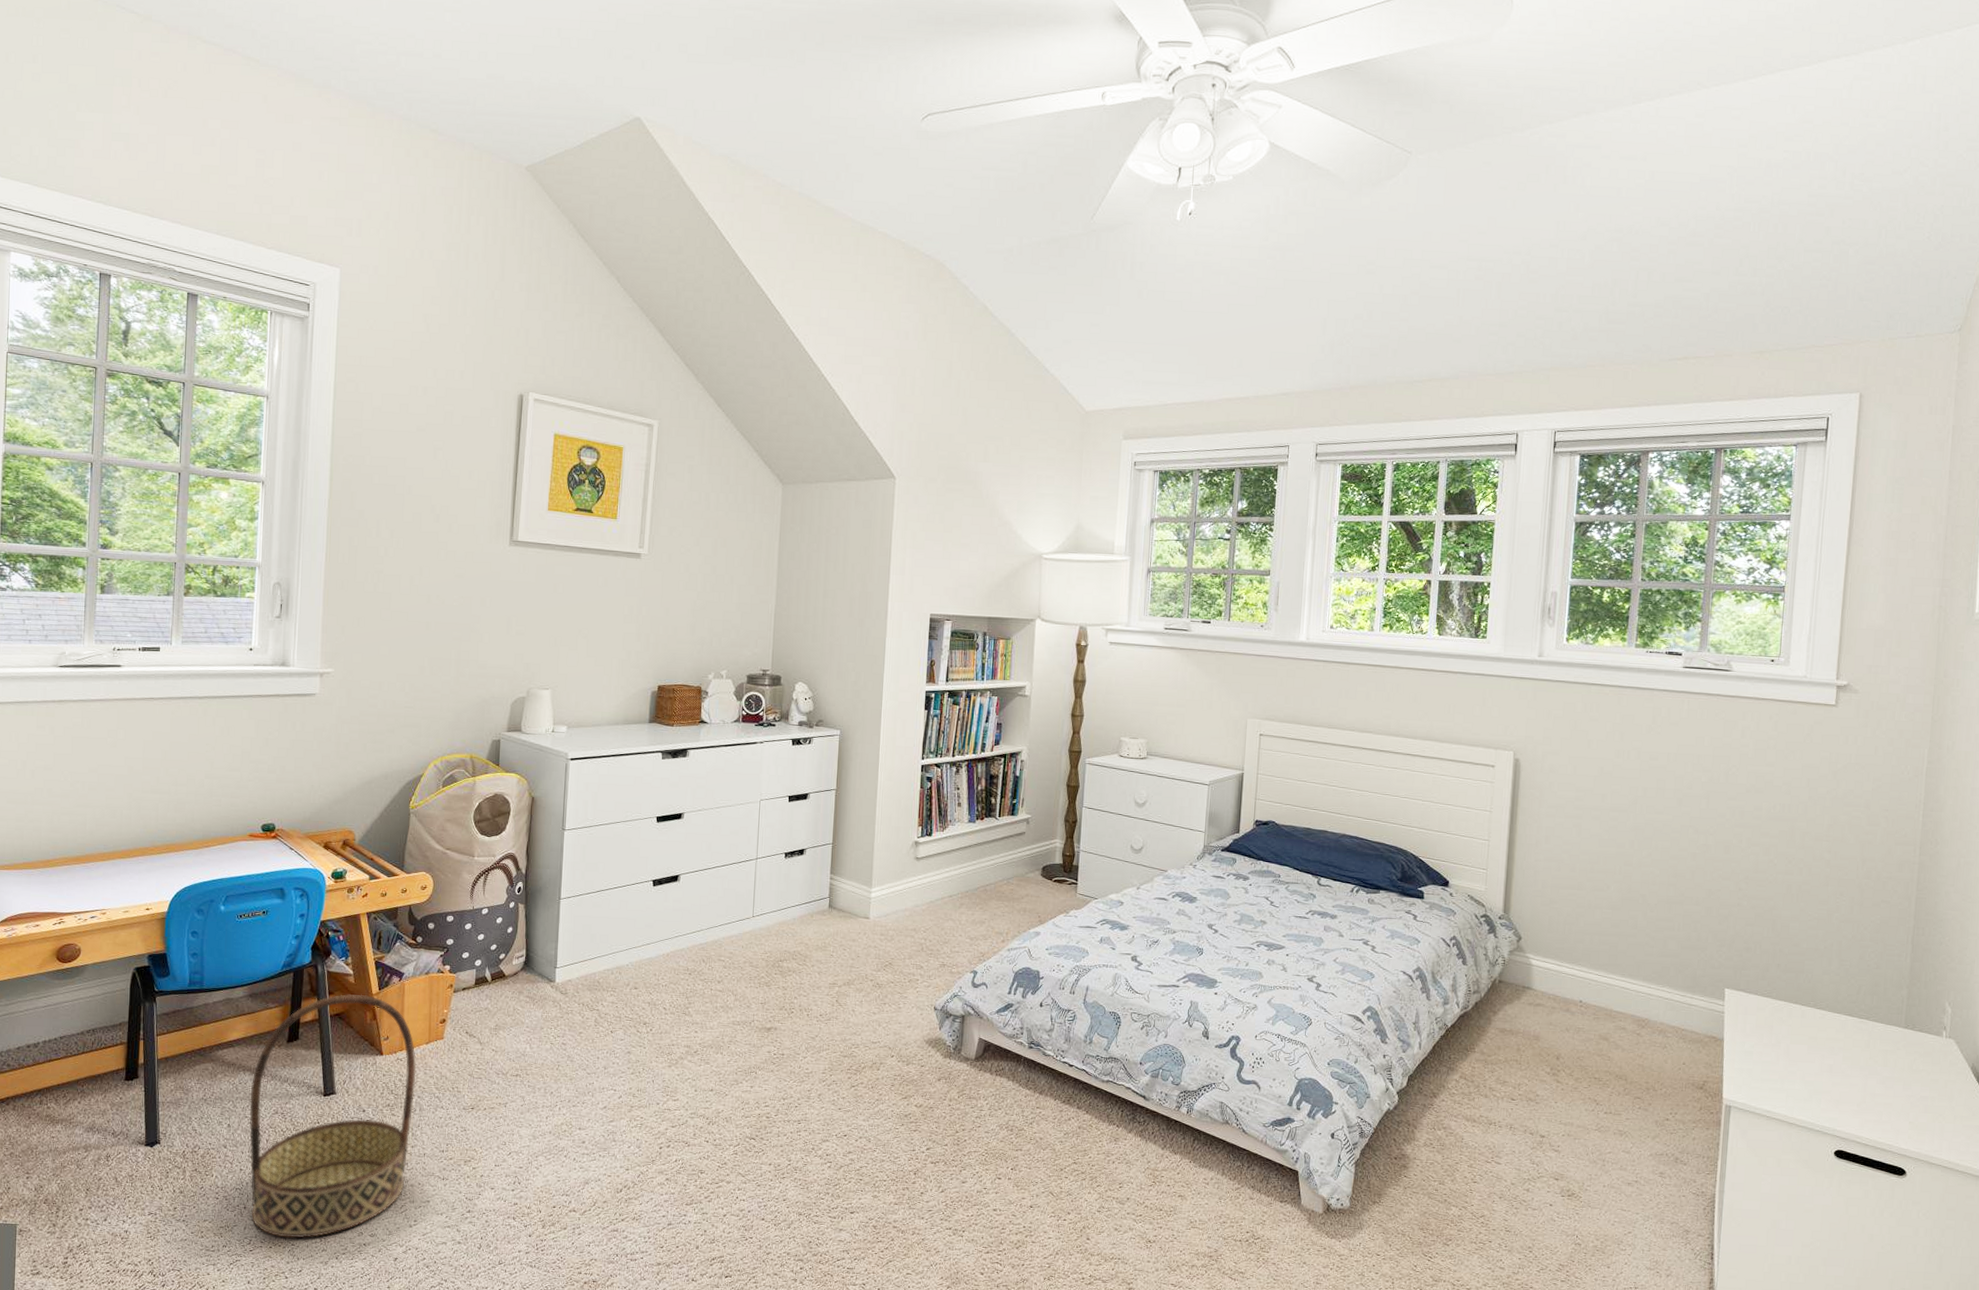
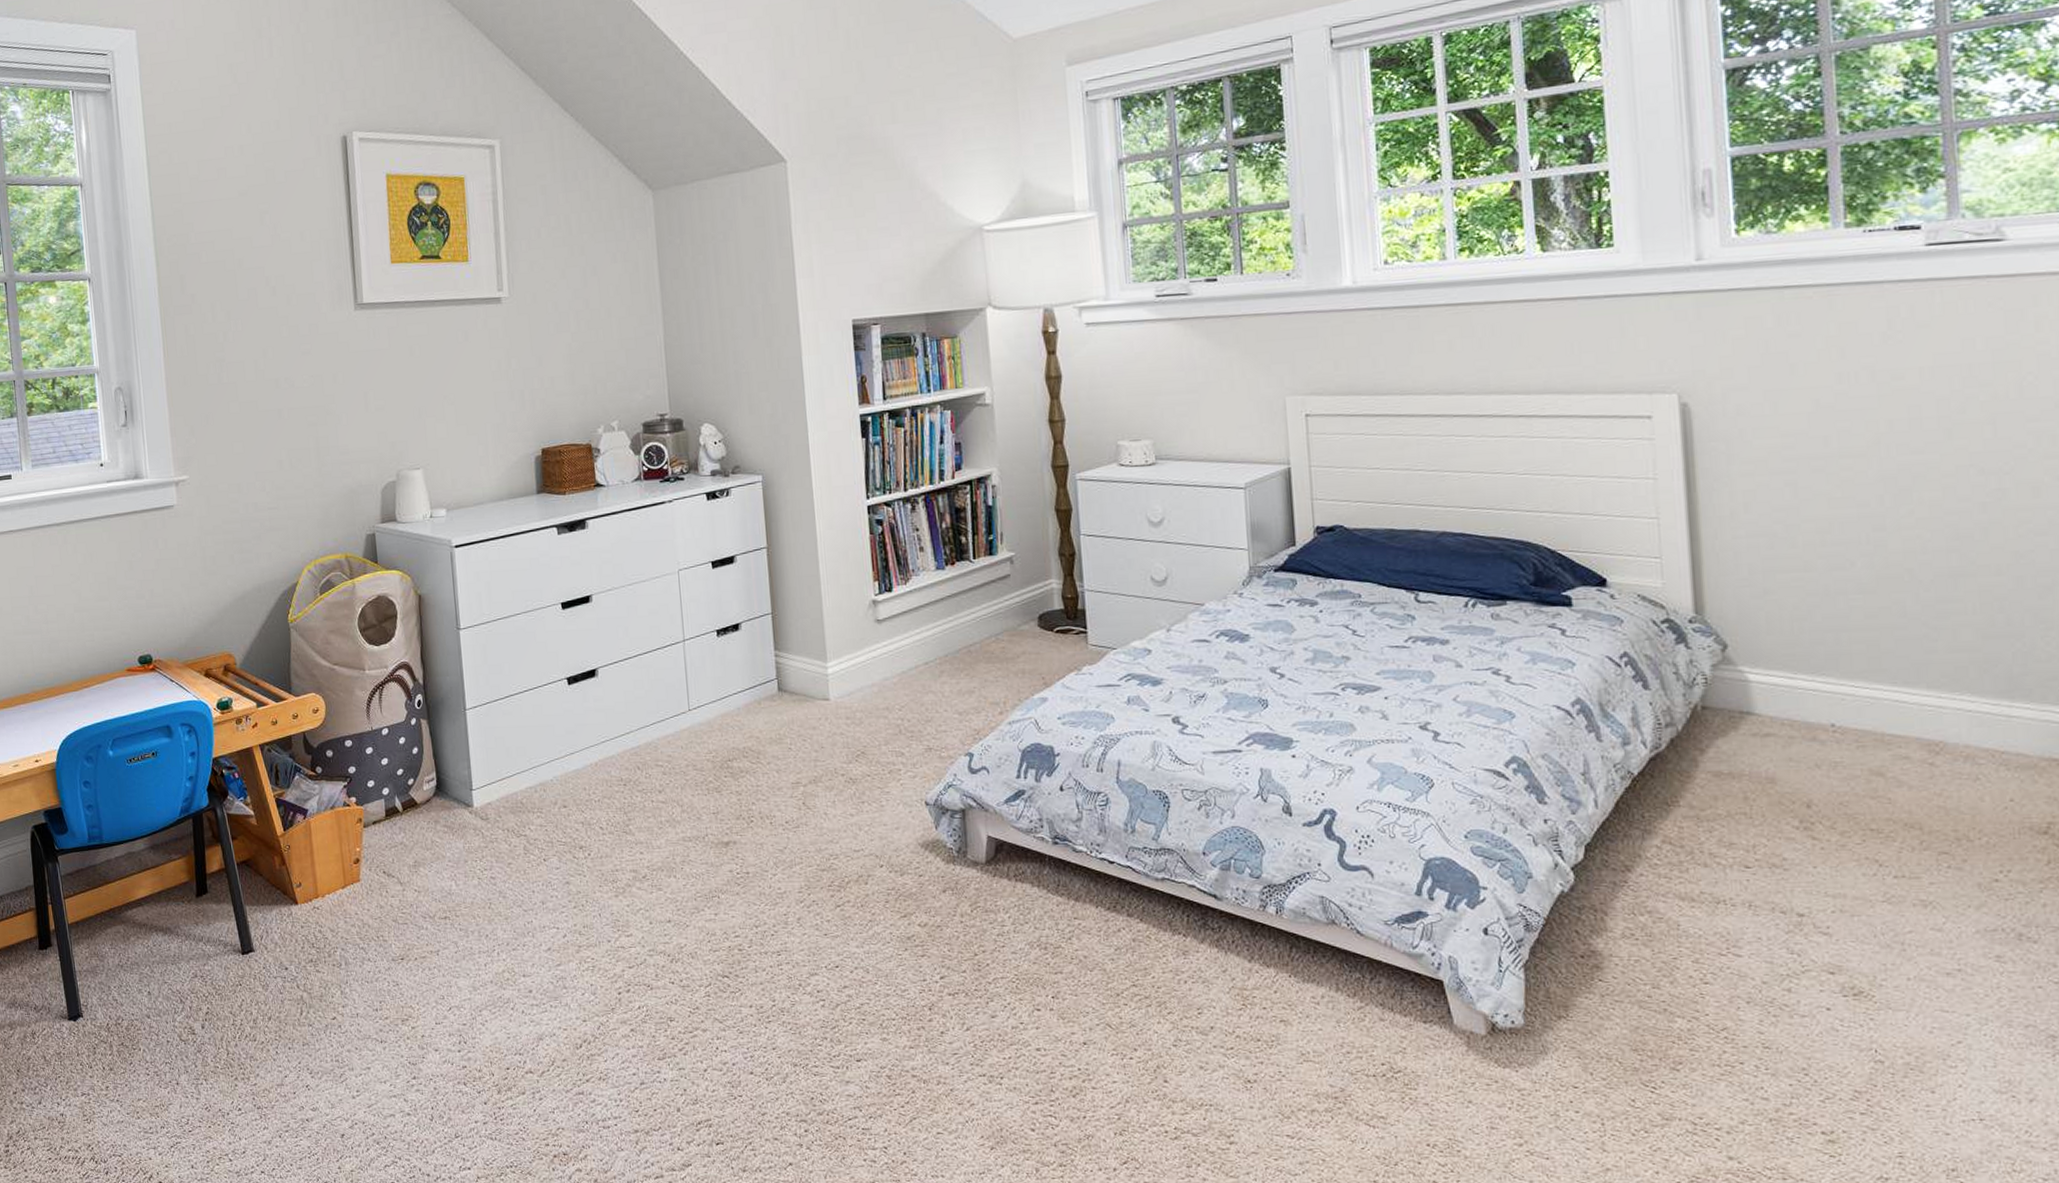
basket: present [249,994,417,1239] -> none [166,837,340,1116]

